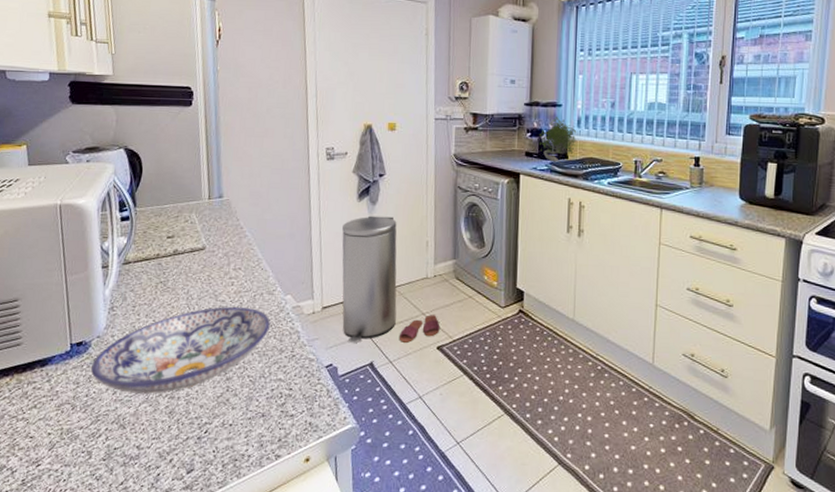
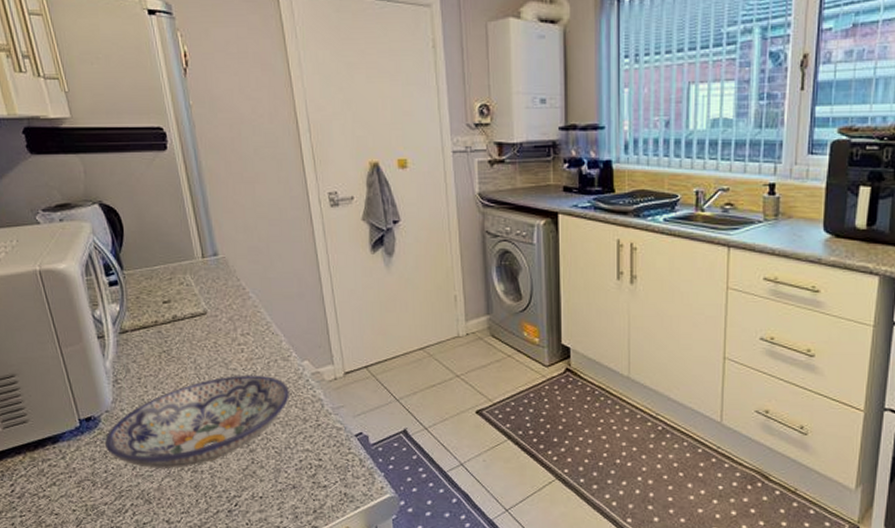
pedal bin: present [341,215,397,343] -> none [356,269,428,409]
slippers: present [400,315,440,343] -> none [433,377,478,407]
plant: present [539,117,577,165] -> none [578,142,624,200]

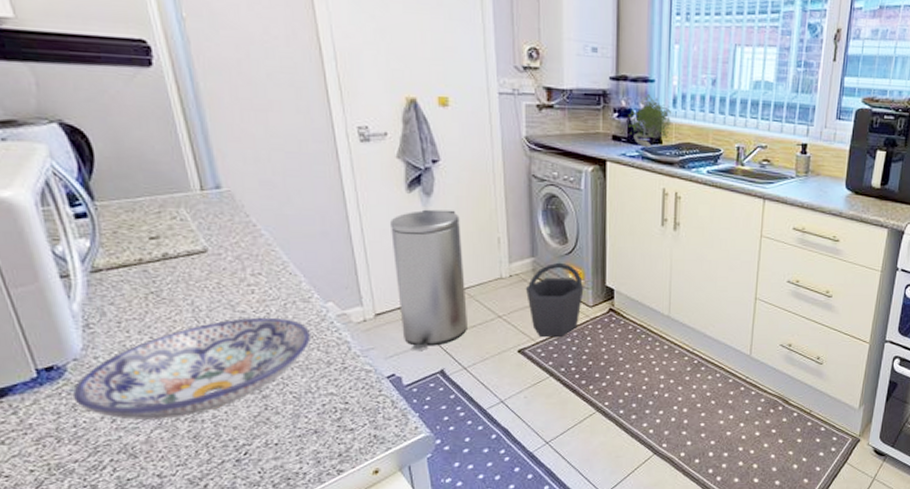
pedal bin: none [356,269,428,409] -> present [389,209,467,350]
bucket: none [481,320,540,398] -> present [525,262,584,337]
plant: none [578,142,624,200] -> present [628,94,672,151]

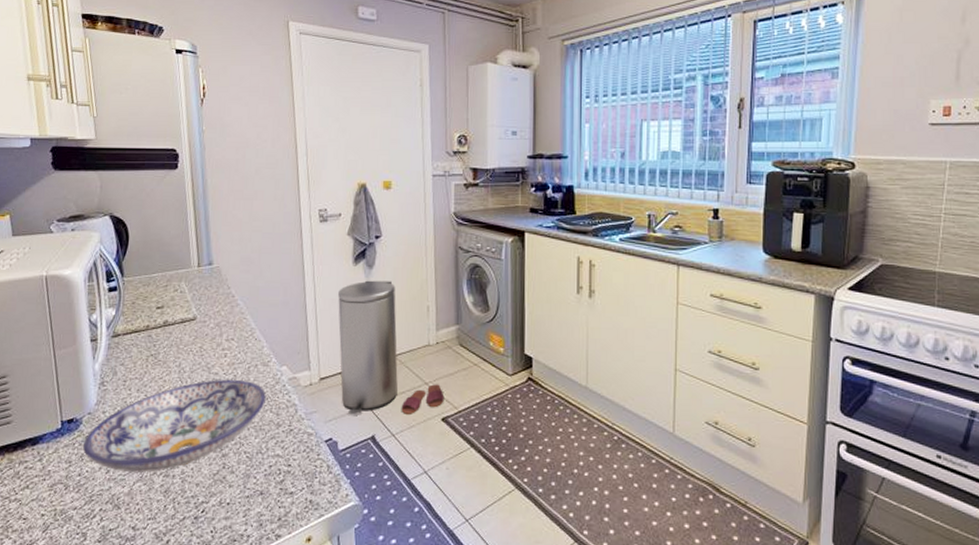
slippers: none [474,317,520,347] -> present [402,384,444,414]
bucket: present [525,262,584,337] -> none [450,330,504,406]
plant: present [628,94,672,151] -> none [544,170,585,221]

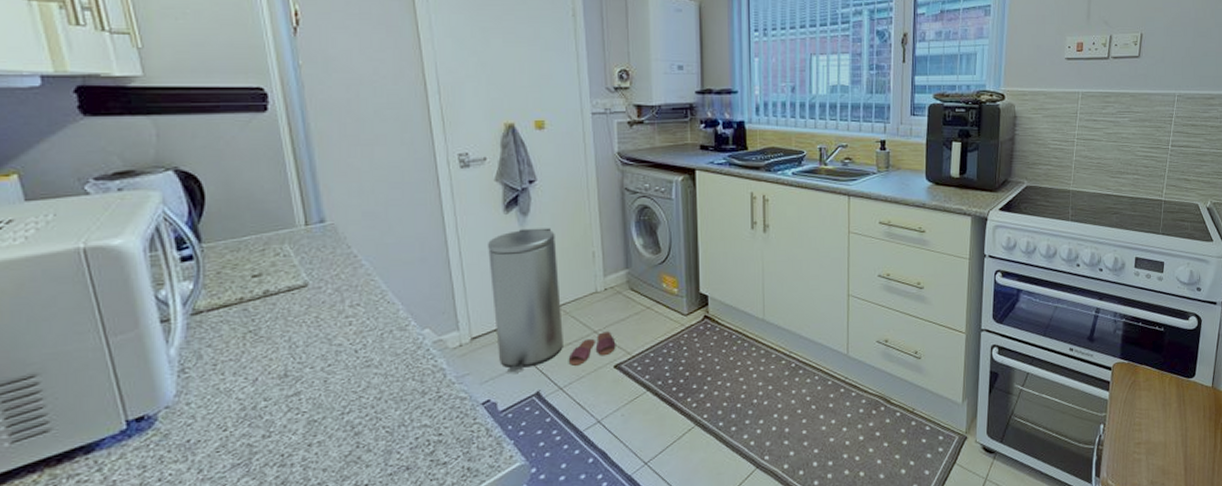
bowl: present [83,379,266,473] -> none [162,348,406,469]

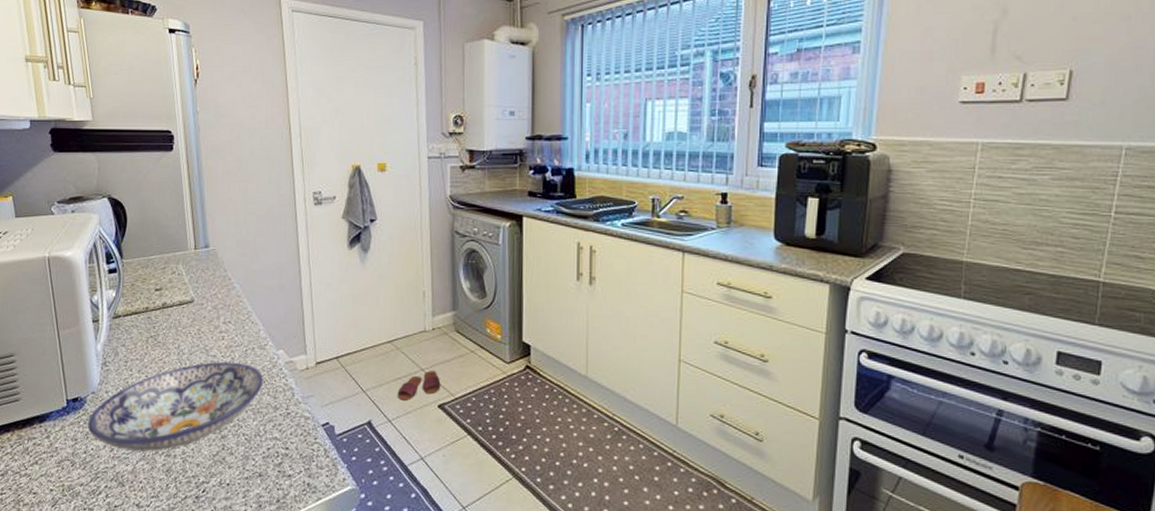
bowl: none [162,348,406,469] -> present [88,361,263,452]
pedal bin: present [487,228,563,373] -> none [332,264,394,400]

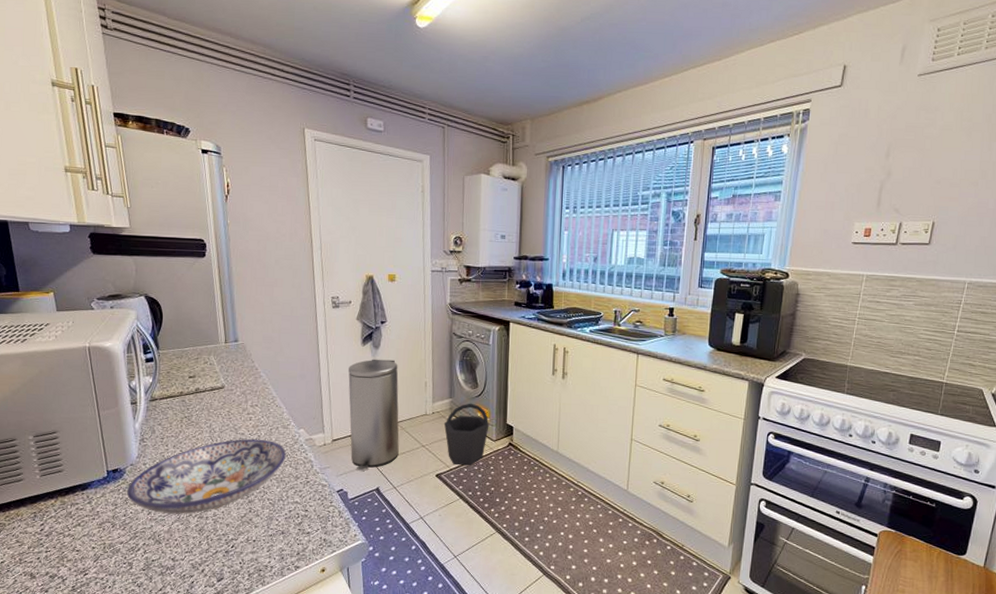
pedal bin: none [332,264,394,400] -> present [347,359,399,471]
slippers: present [398,370,441,400] -> none [402,447,439,471]
bucket: none [446,316,501,393] -> present [443,403,489,465]

